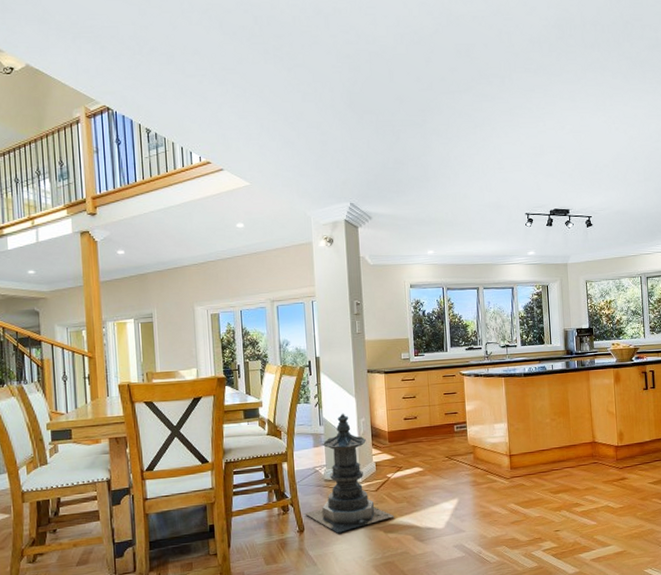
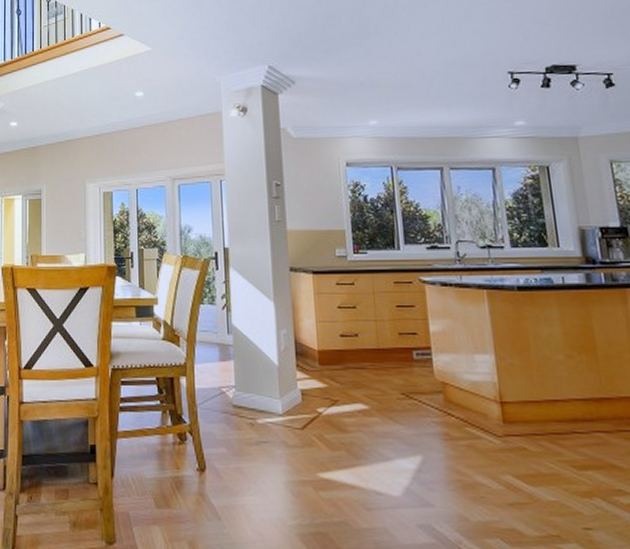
stone pagoda: present [305,413,394,534] -> none [207,320,328,482]

